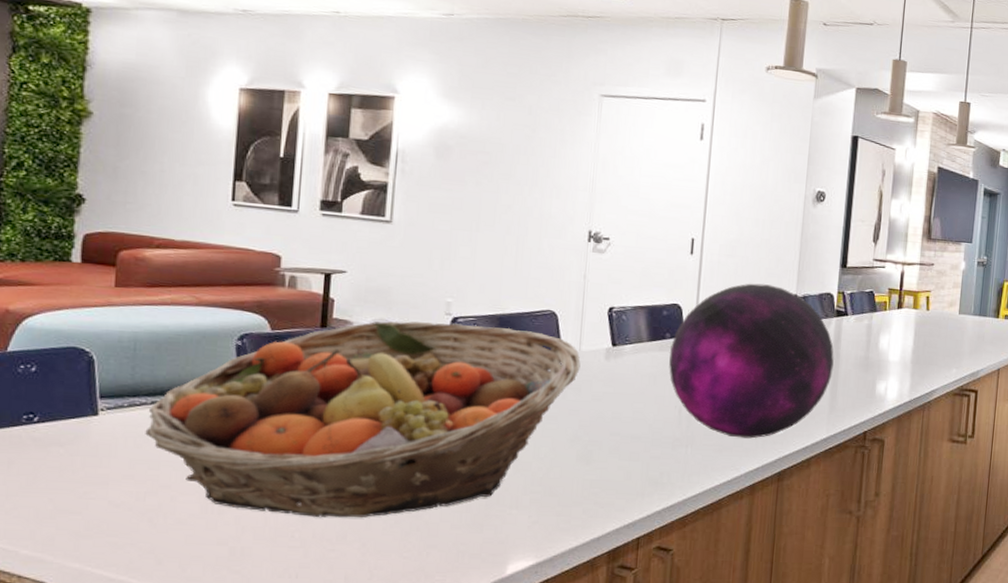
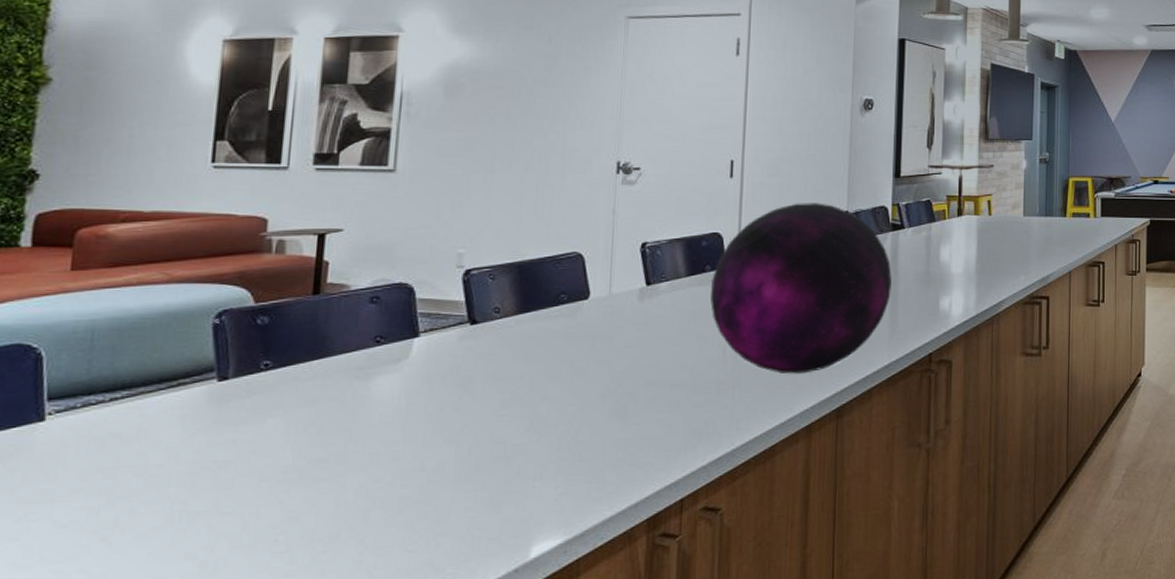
fruit basket: present [145,320,581,518] -> none [101,275,611,515]

